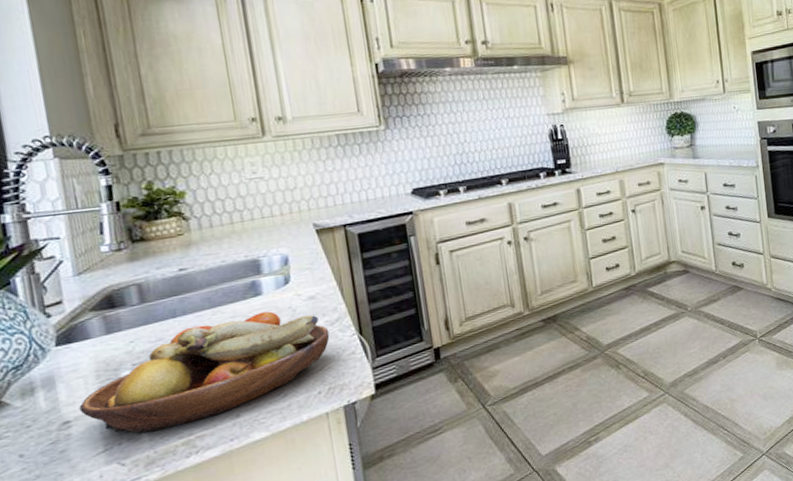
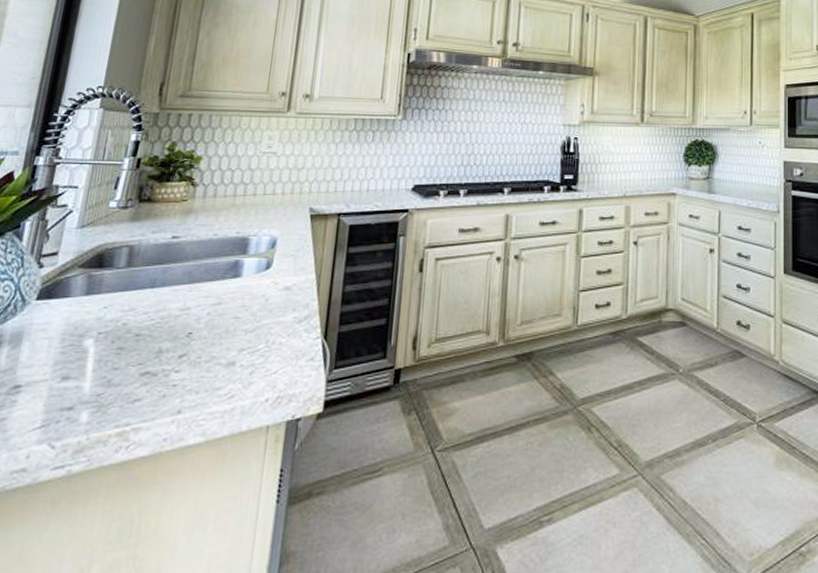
fruit bowl: present [79,311,330,435] -> none [33,296,295,414]

